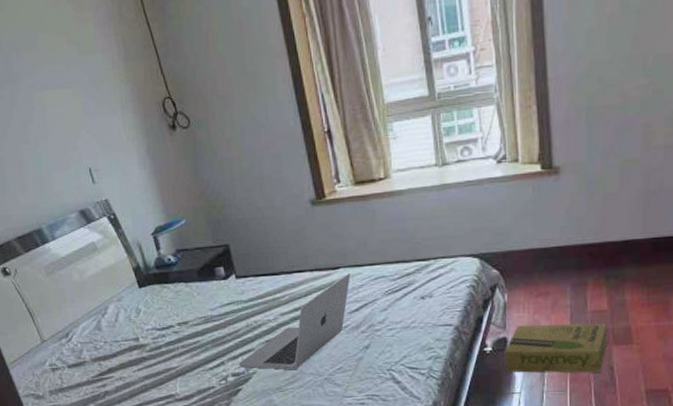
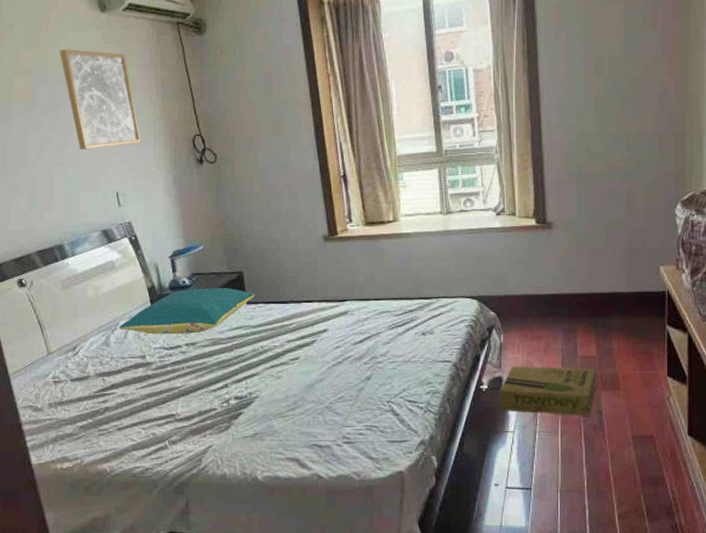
wall art: none [8,10,109,124] -> present [59,49,142,150]
pillow: none [108,262,244,316] -> present [118,288,255,335]
laptop: present [238,272,350,370] -> none [242,305,356,397]

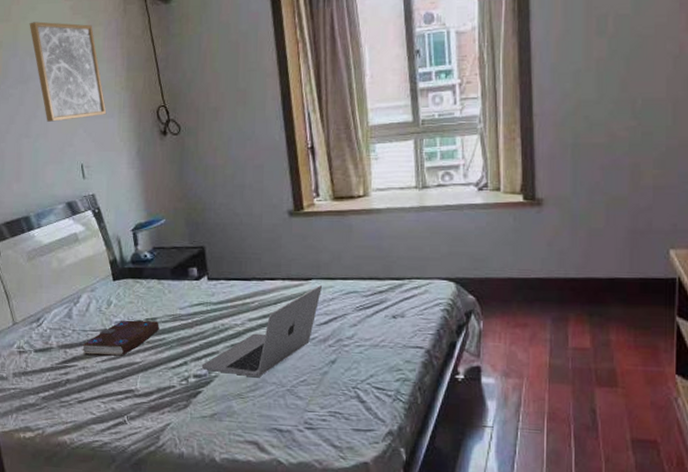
pillow: present [118,288,255,335] -> none [81,262,216,309]
book: none [121,346,199,383] -> present [82,320,159,356]
laptop: none [242,305,356,397] -> present [201,285,322,378]
cardboard box: present [499,366,597,416] -> none [477,355,590,414]

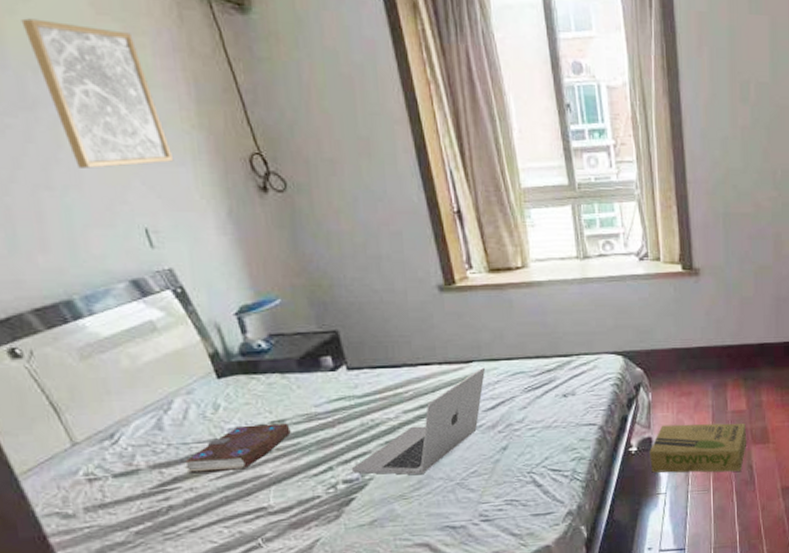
cardboard box: none [477,355,590,414] -> present [649,422,747,473]

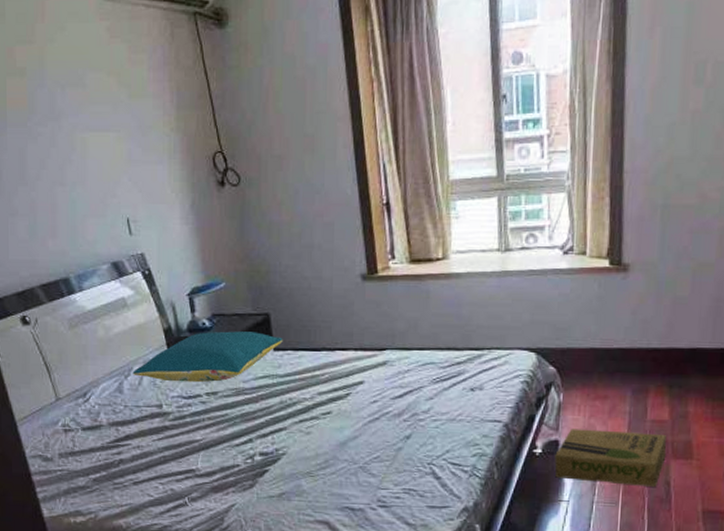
wall art: present [21,18,174,169] -> none [58,45,155,168]
pillow: none [173,351,357,413] -> present [132,331,283,383]
book: present [185,423,291,474] -> none [136,394,221,434]
laptop: present [351,367,485,475] -> none [268,355,397,455]

